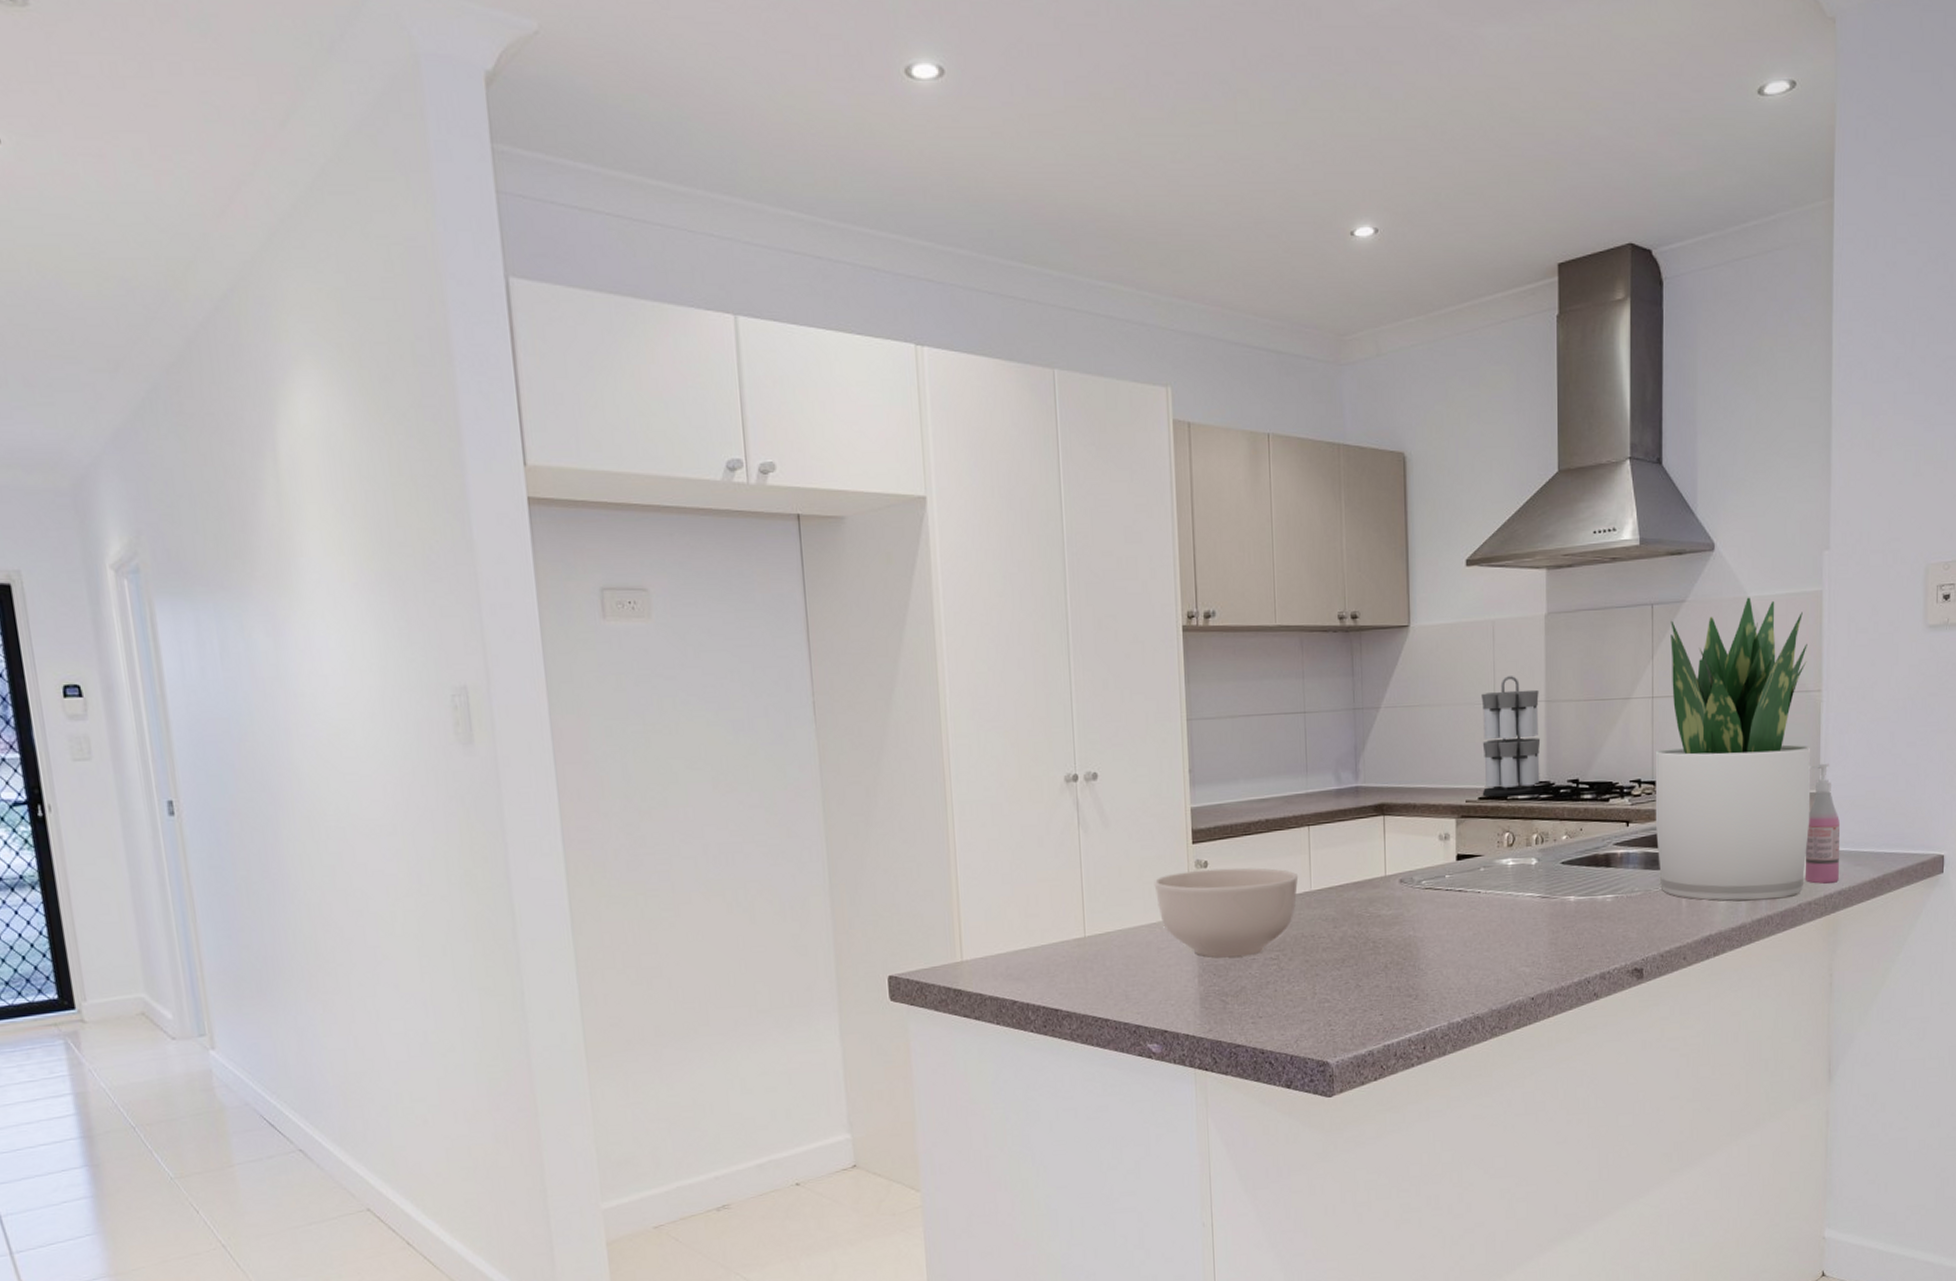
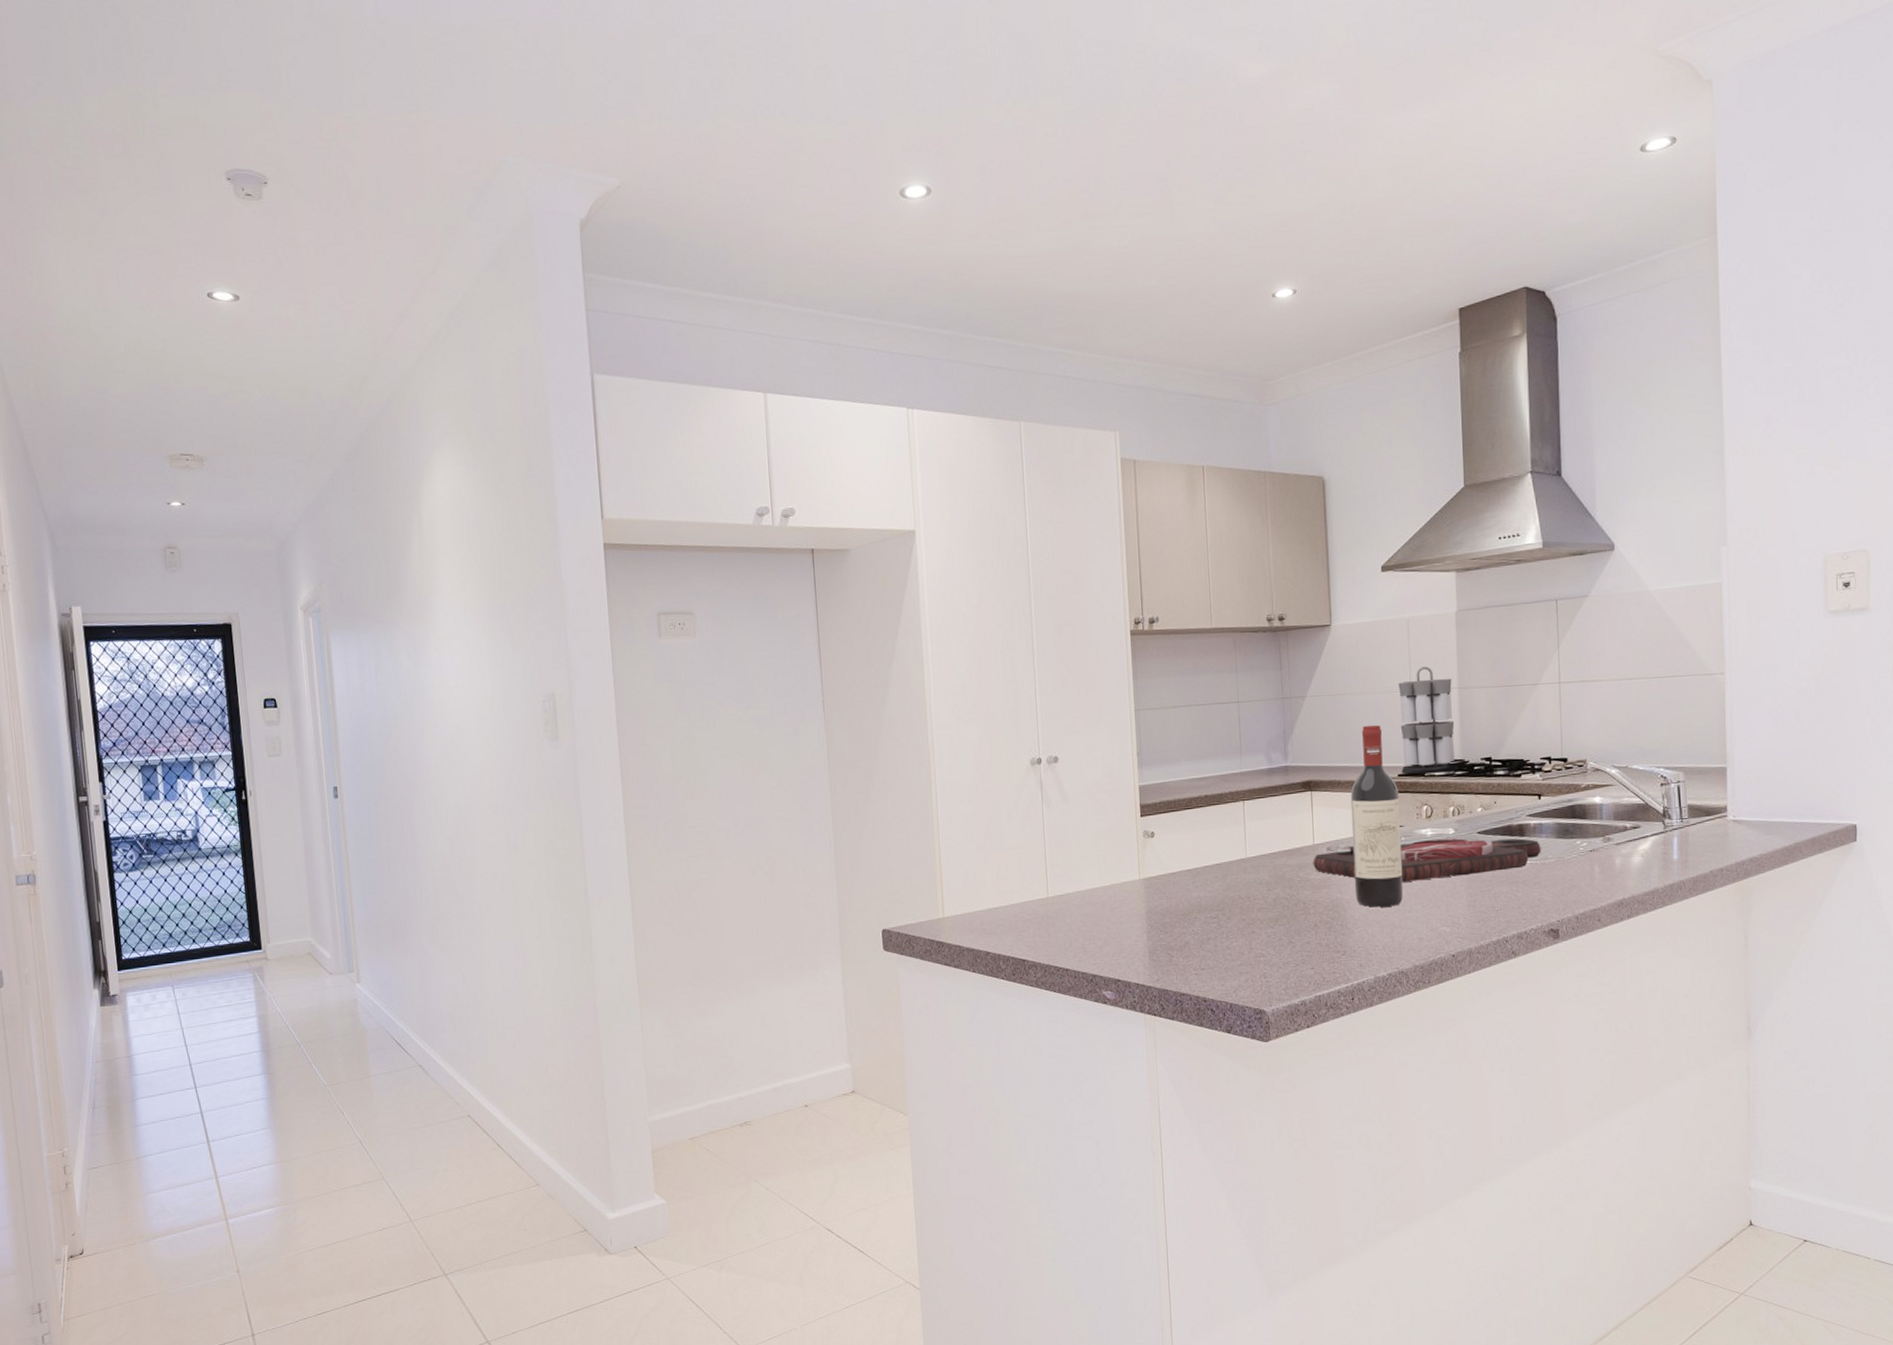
bowl: present [1154,867,1299,958] -> none [1107,837,1235,917]
cutting board: none [1384,860,1628,918] -> present [1313,830,1541,882]
wine bottle: none [1426,742,1482,946] -> present [1350,725,1404,907]
planter: present [1655,597,1811,902] -> none [1563,591,1719,868]
soap dispenser: present [1804,763,1840,884] -> none [1714,739,1750,852]

